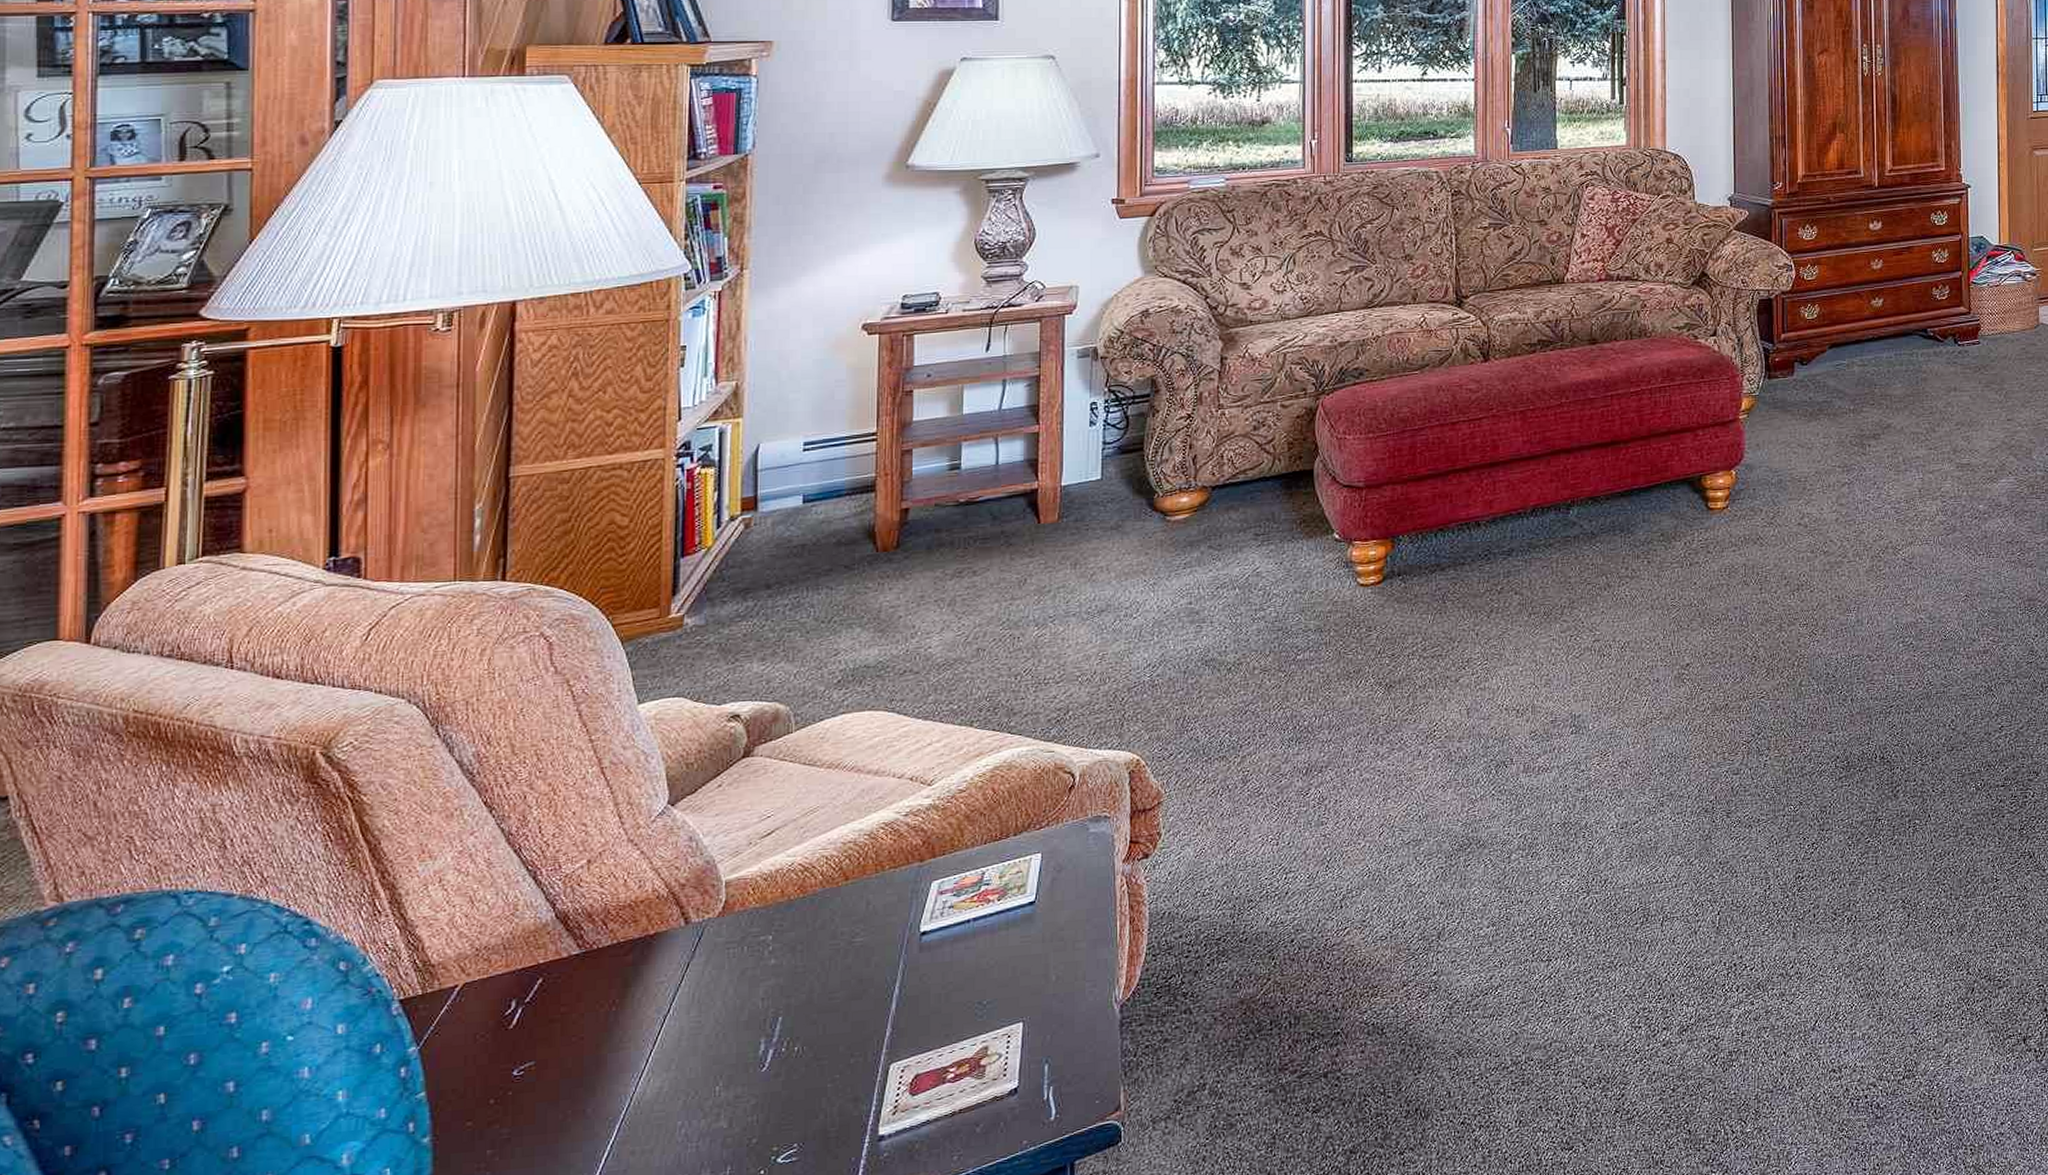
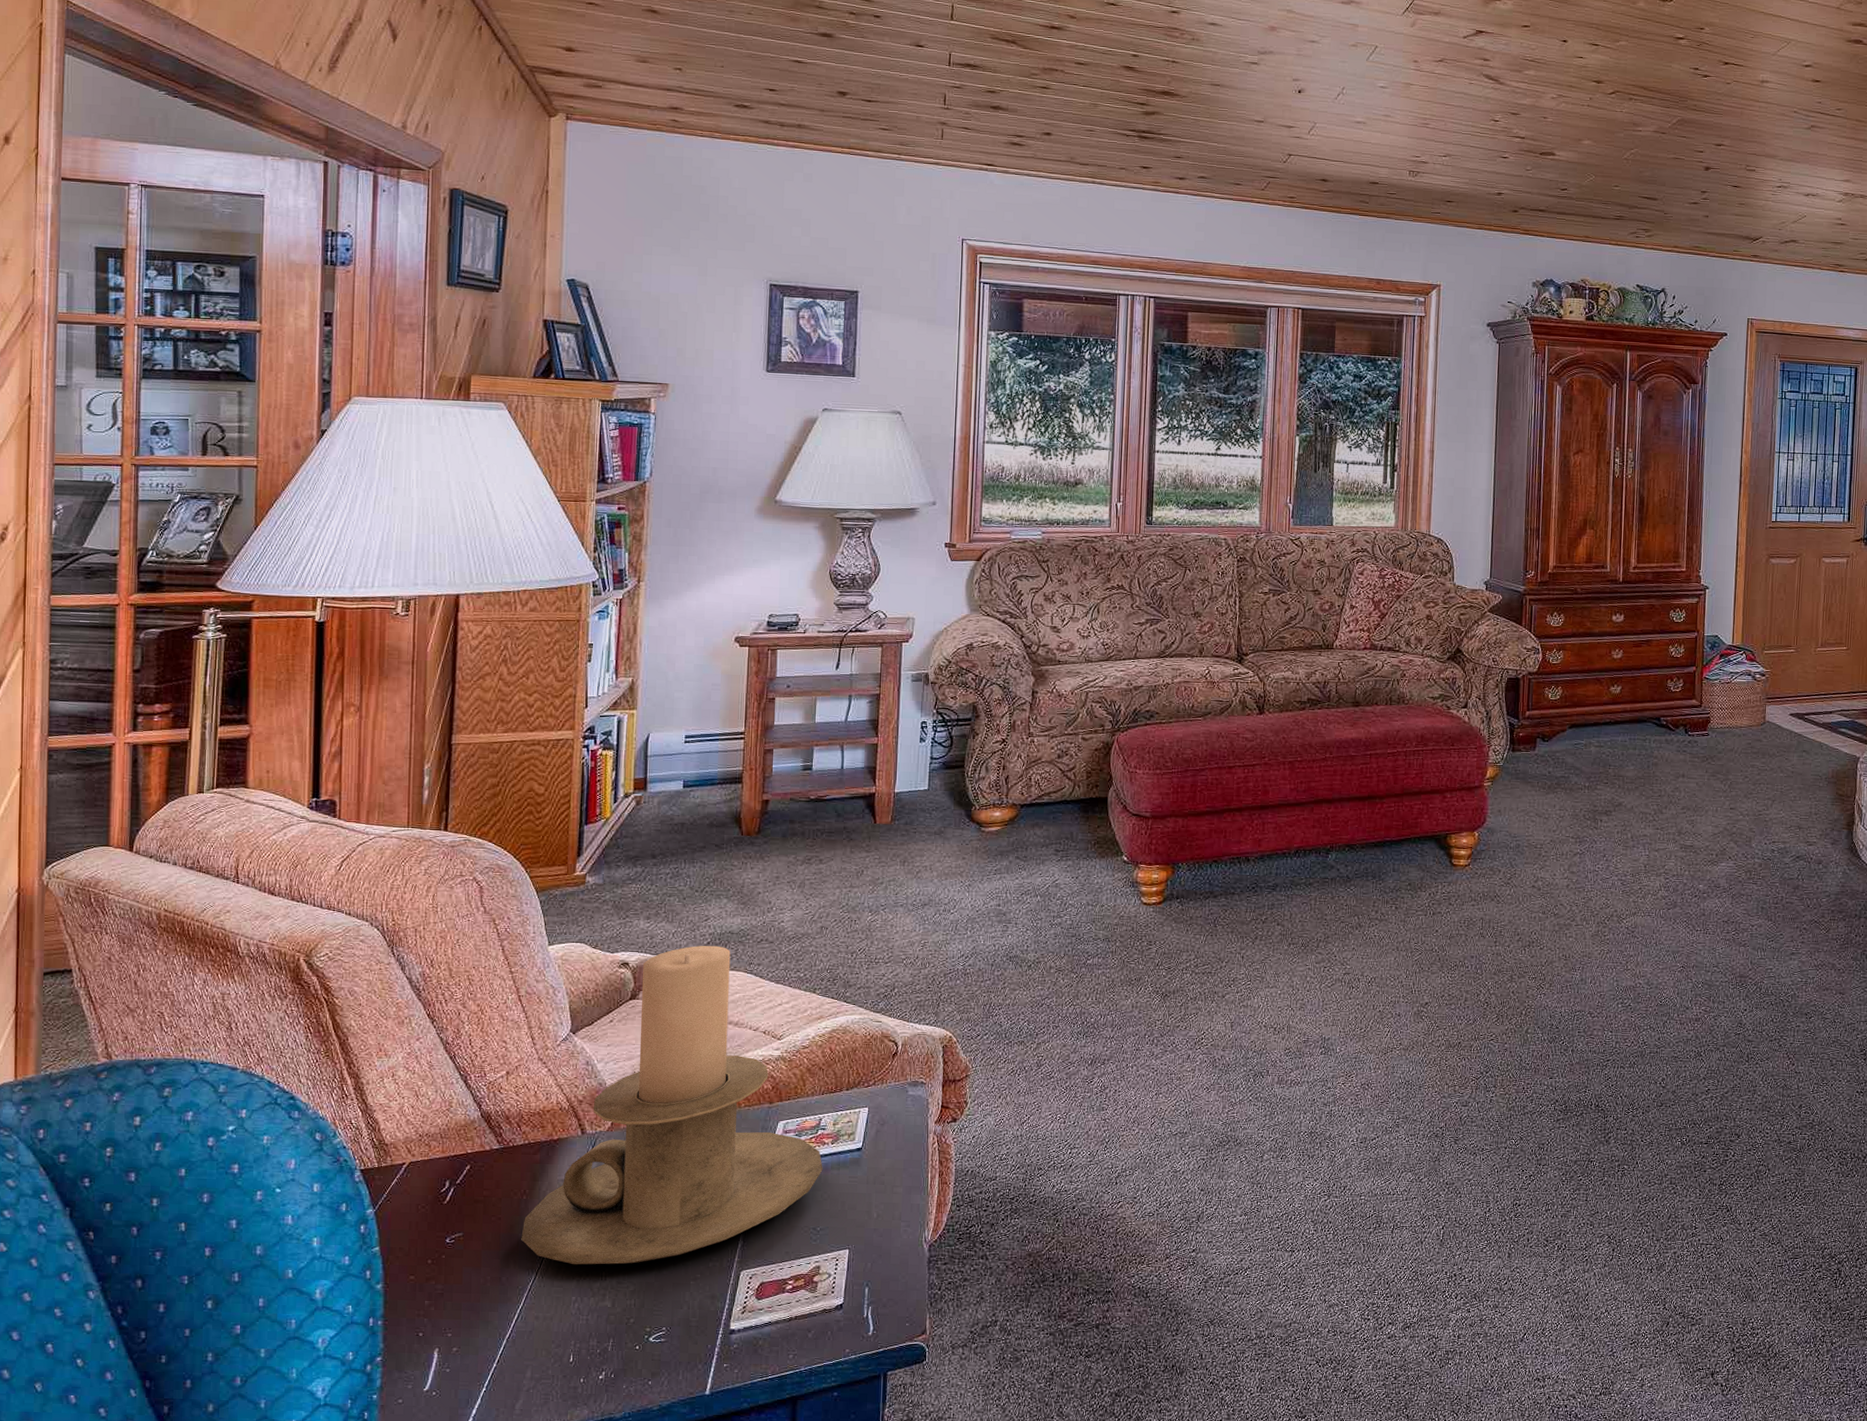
candle holder: none [610,683,988,1082] -> present [521,945,823,1265]

